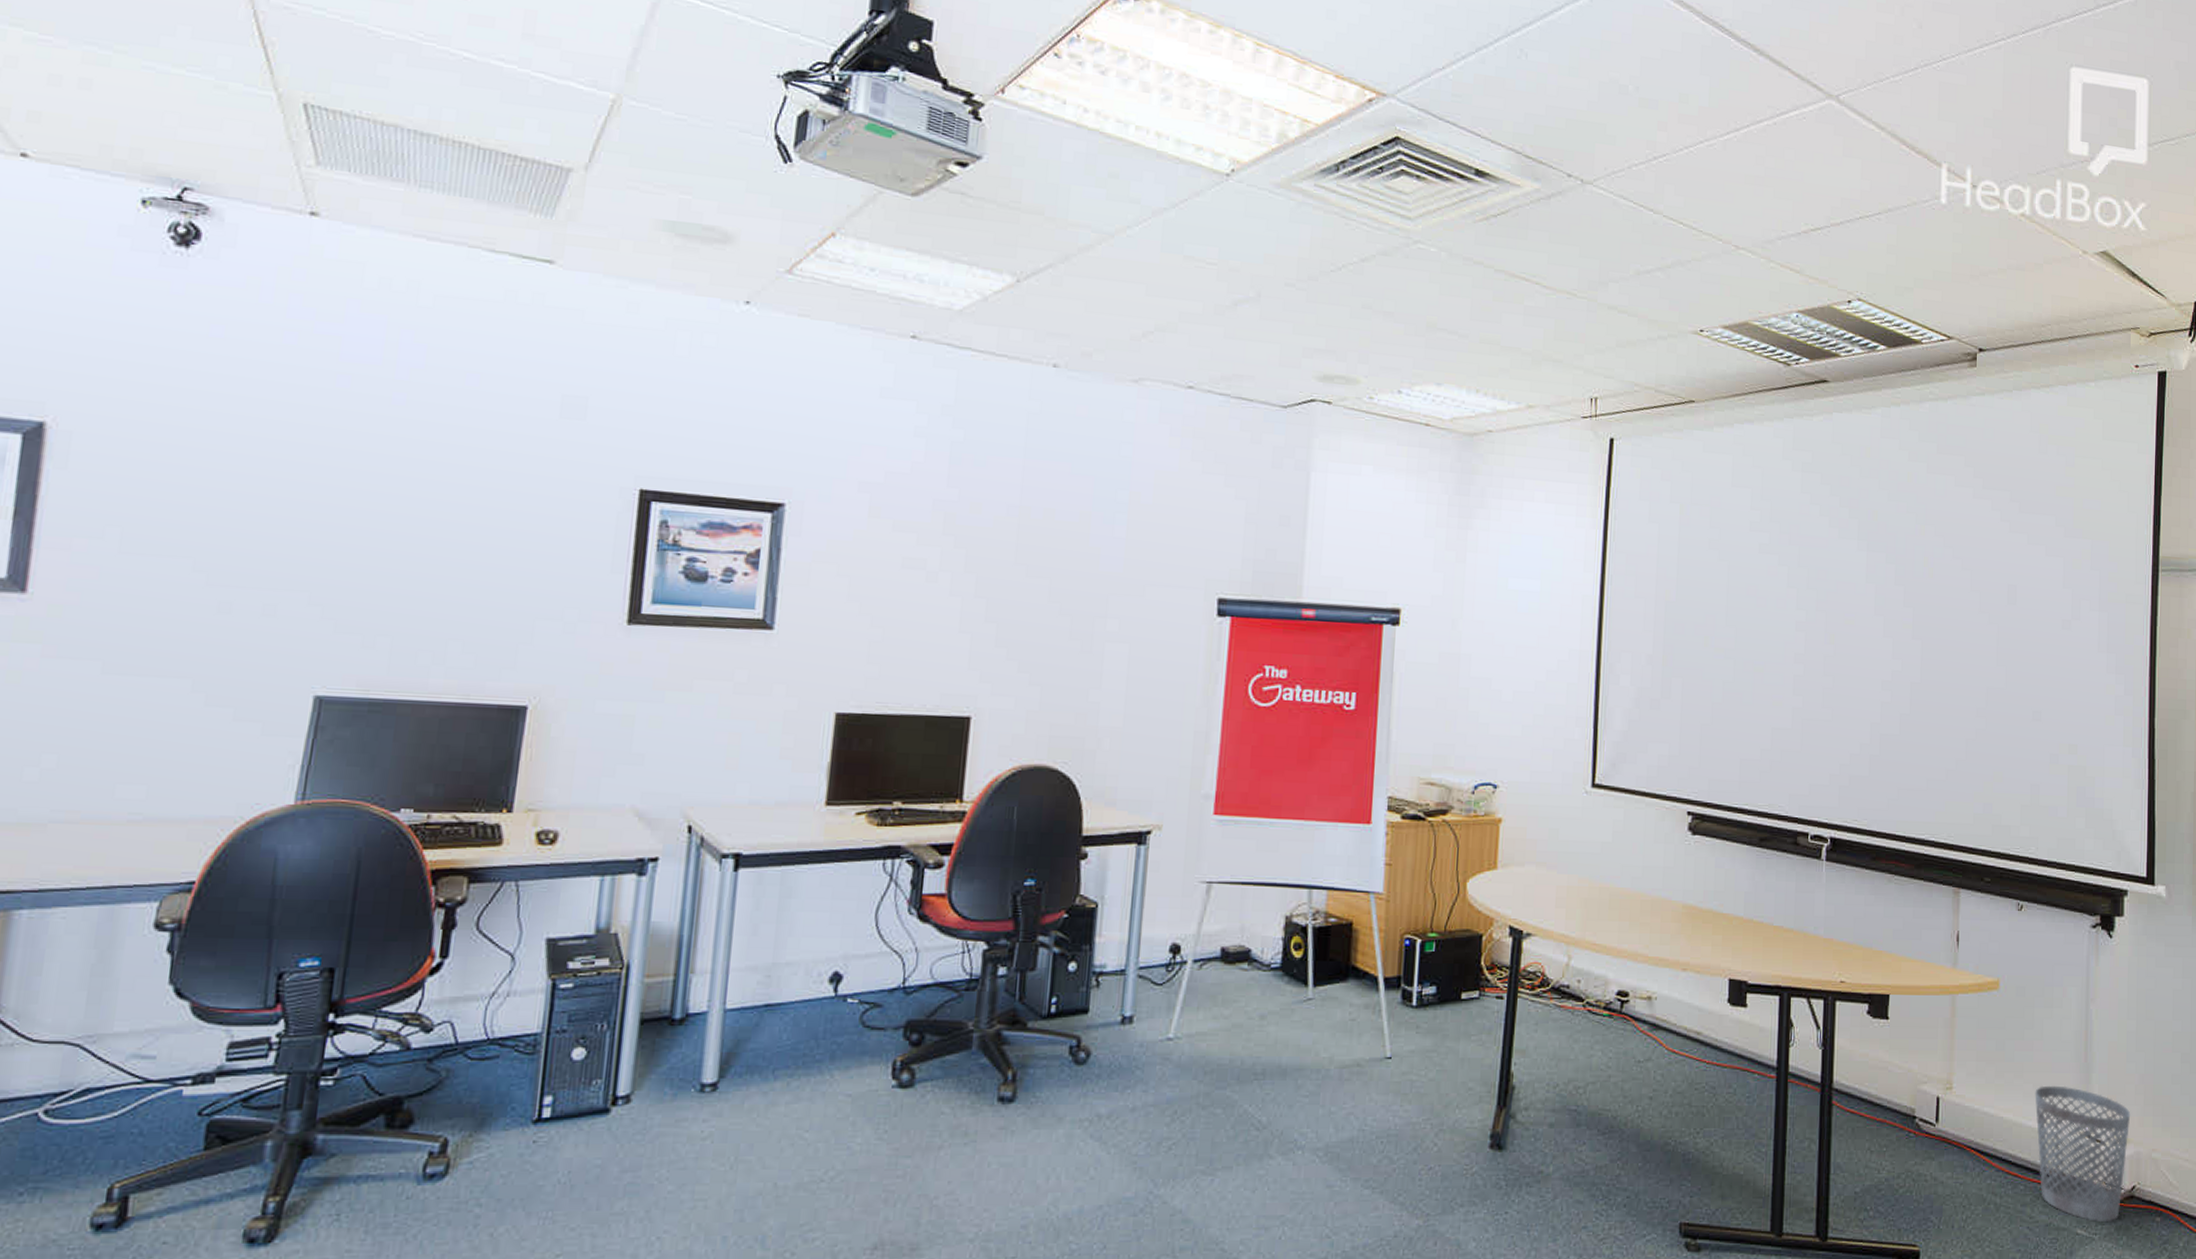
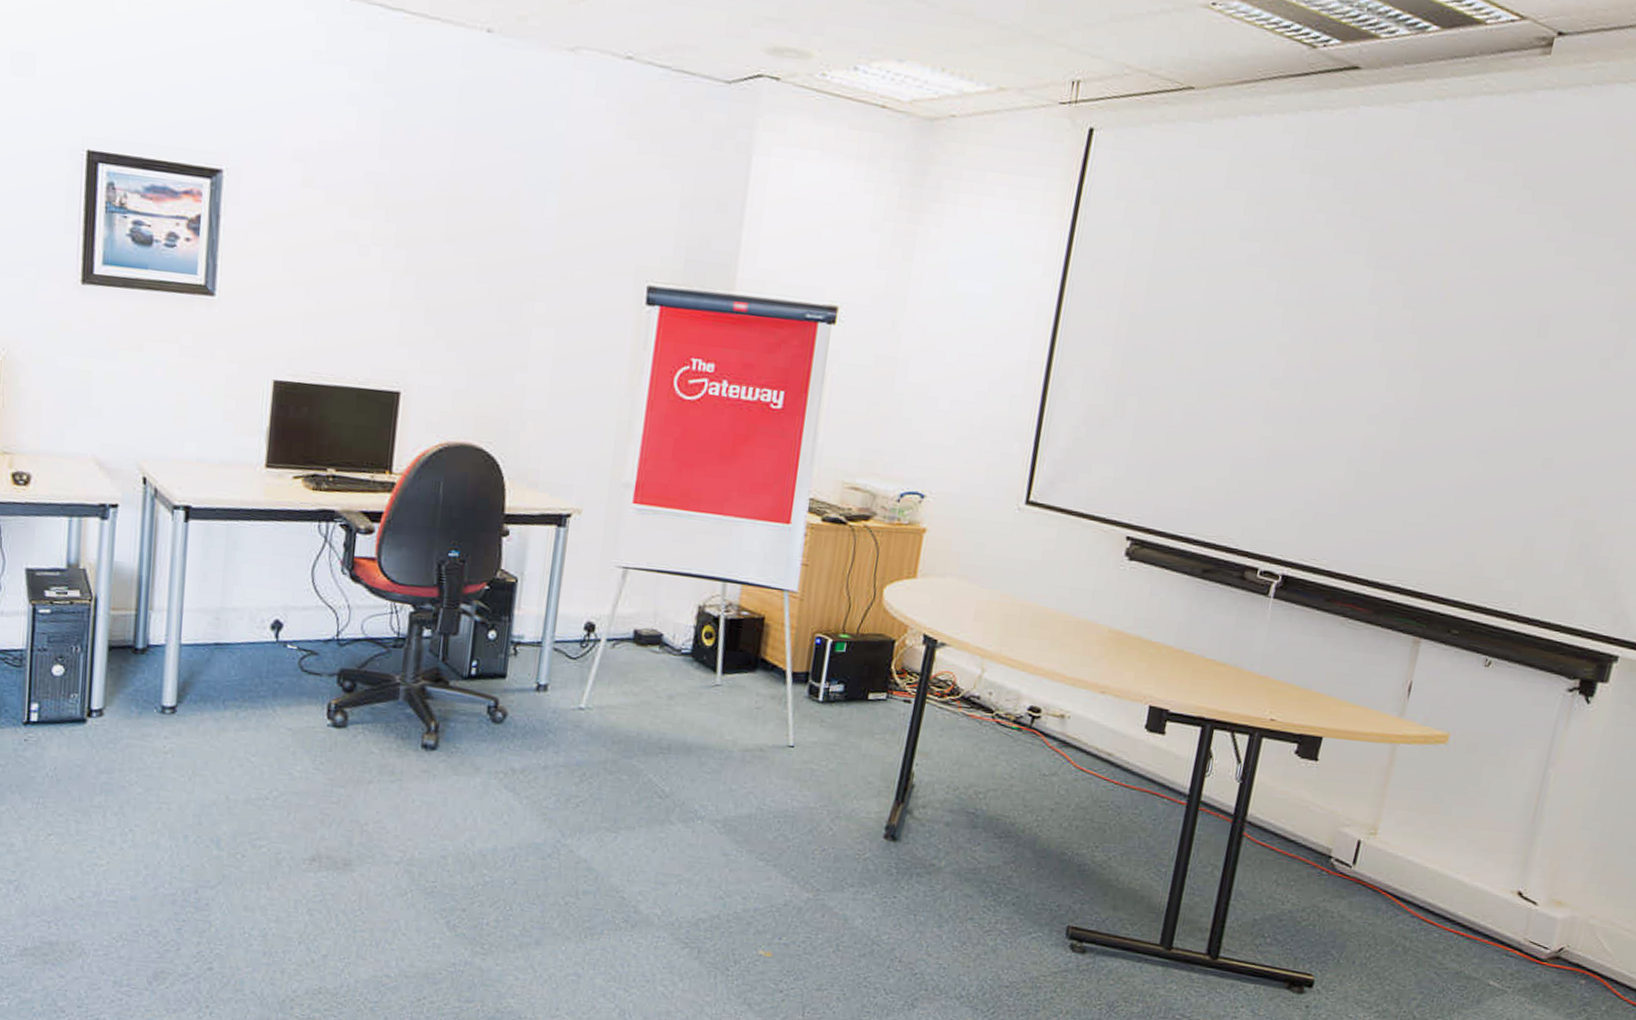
wastebasket: present [2035,1085,2131,1223] -> none [1456,841,1574,979]

